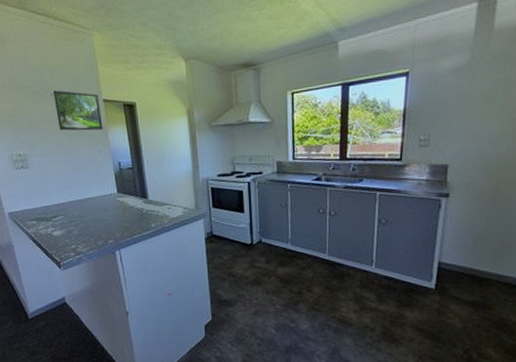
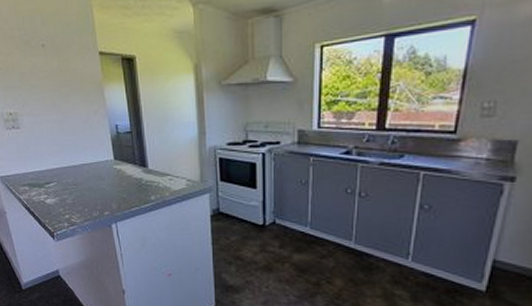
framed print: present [52,90,103,131] -> none [44,40,99,88]

